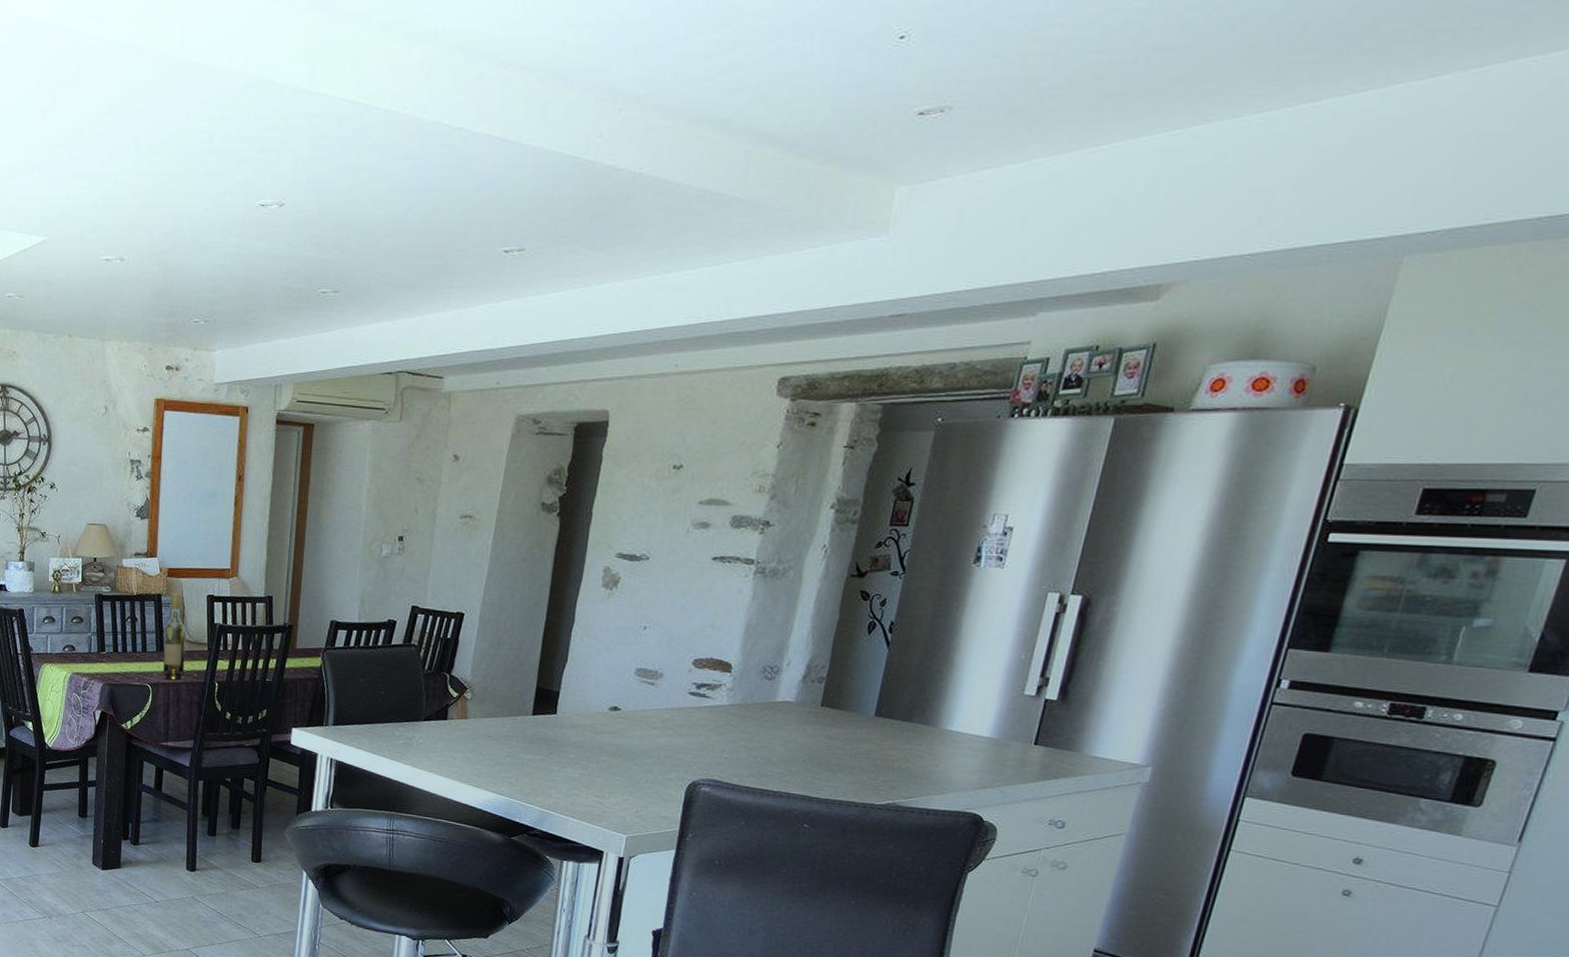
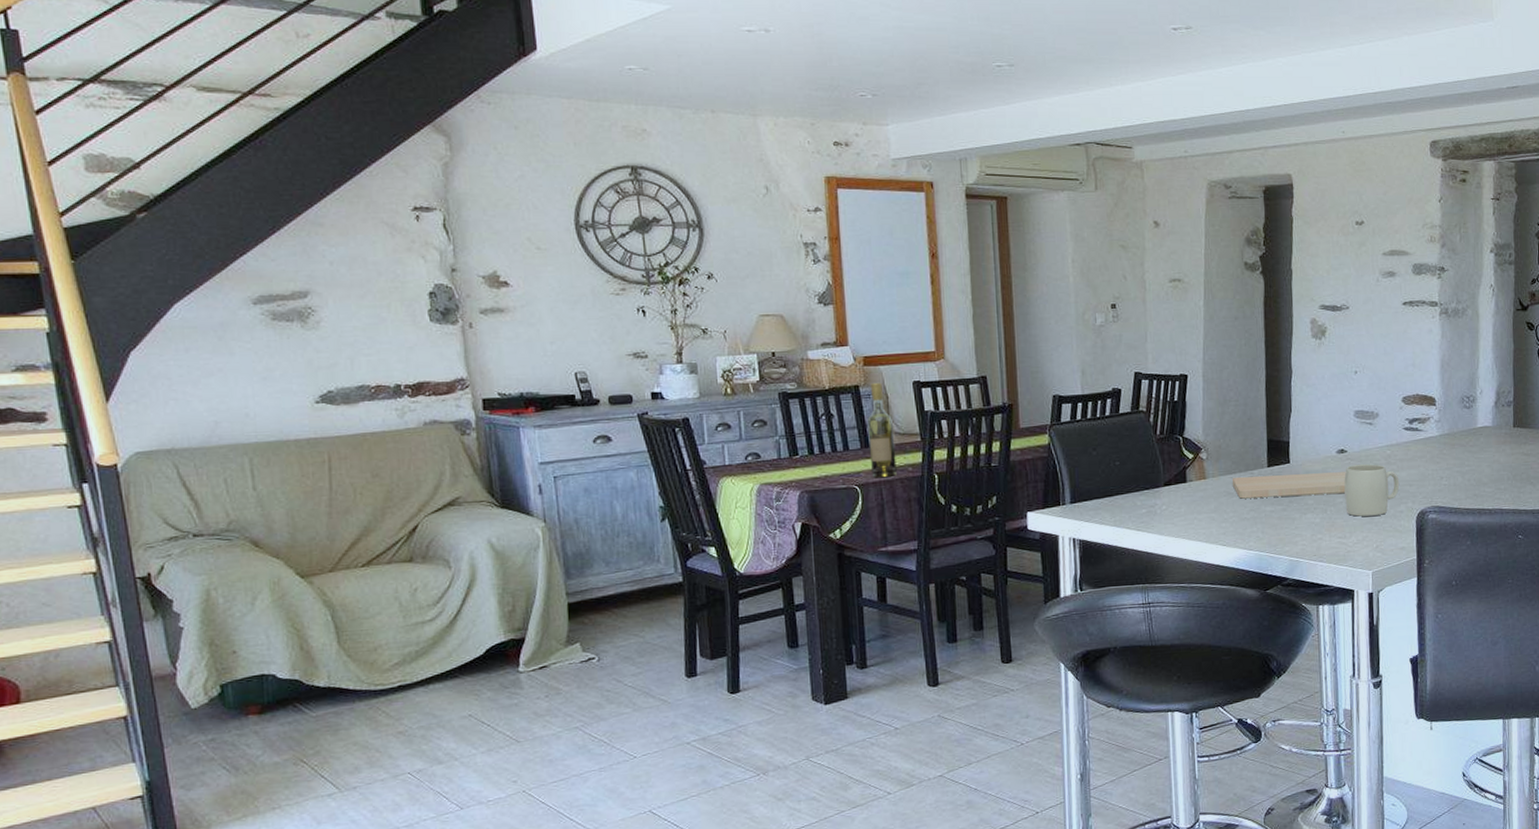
cutting board: none [492,720,616,752] -> present [1231,472,1346,499]
mug: none [609,724,675,780] -> present [1344,464,1400,517]

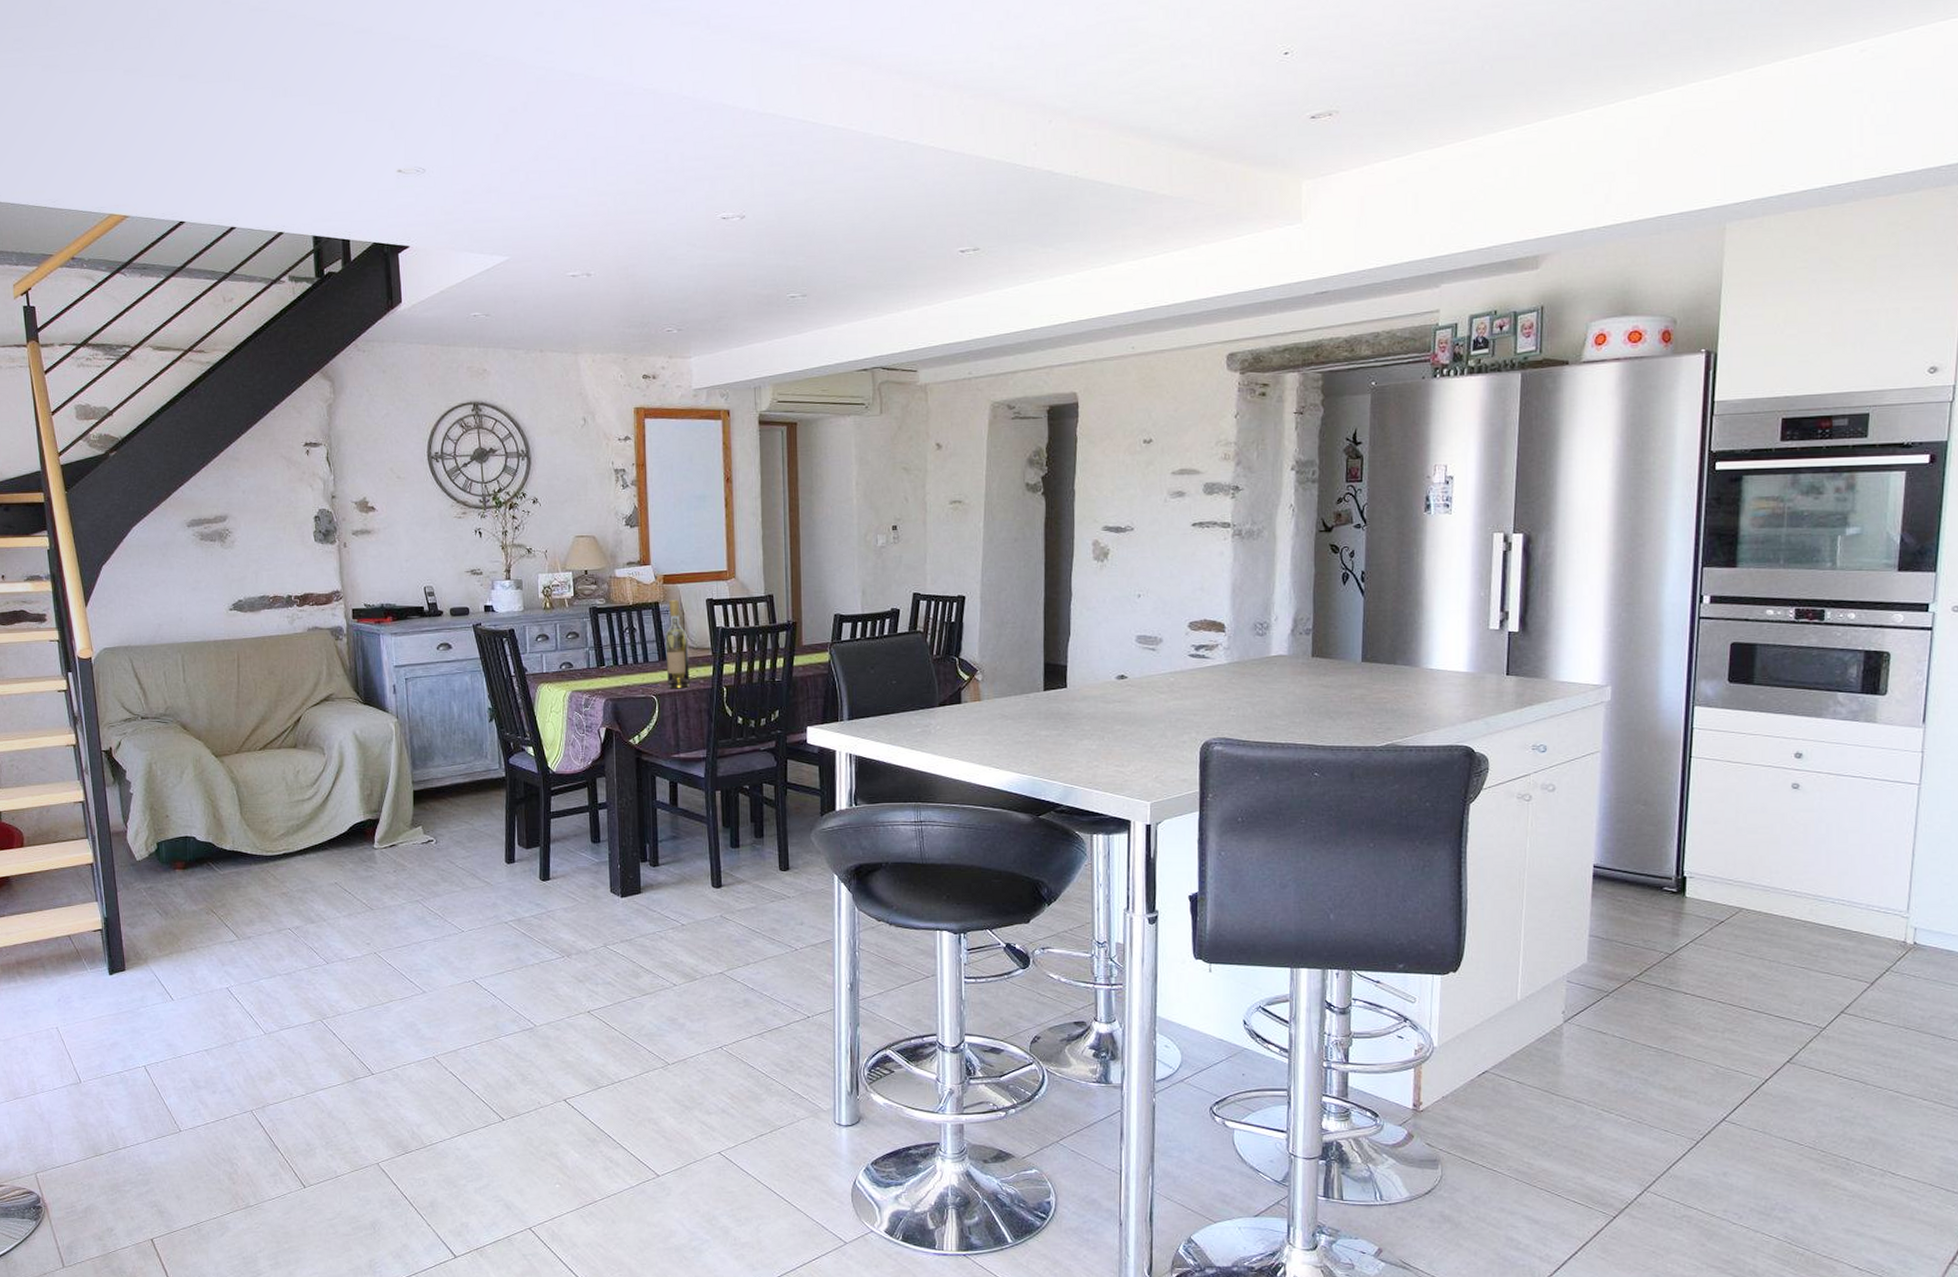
cutting board: present [1231,472,1346,499] -> none [1007,698,1126,722]
mug: present [1344,464,1400,517] -> none [1123,691,1183,745]

